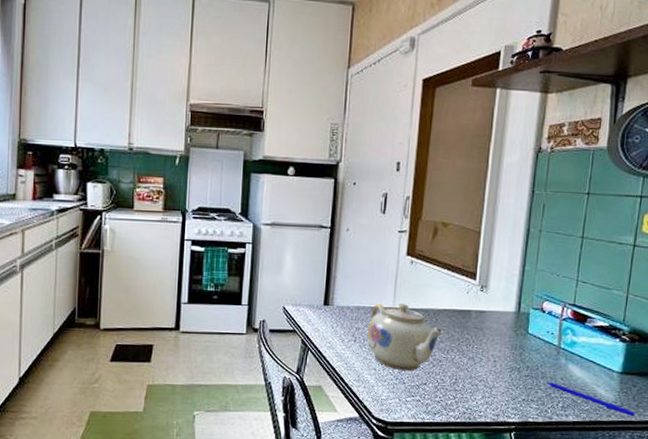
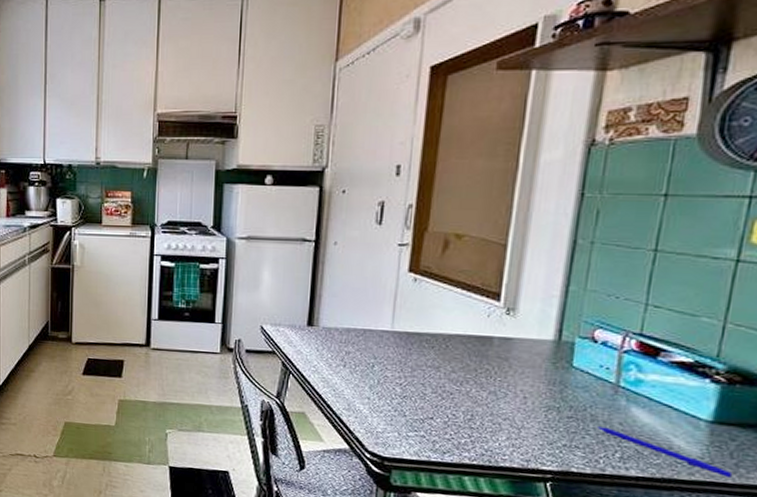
teapot: present [367,303,444,371] -> none [359,325,457,403]

